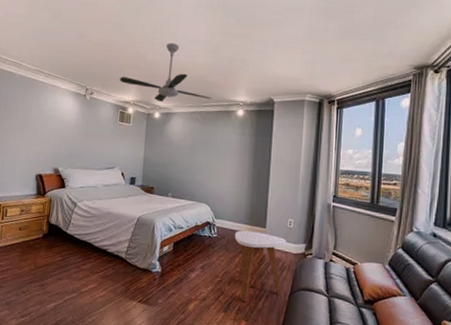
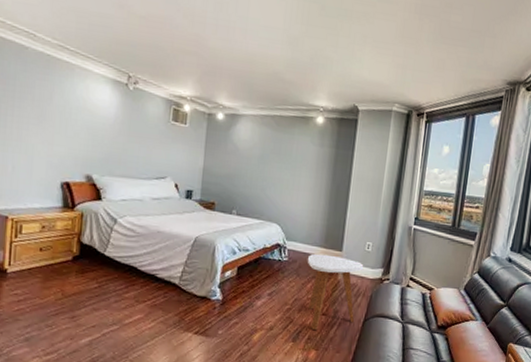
ceiling fan: present [120,43,211,102] -> none [173,27,287,102]

